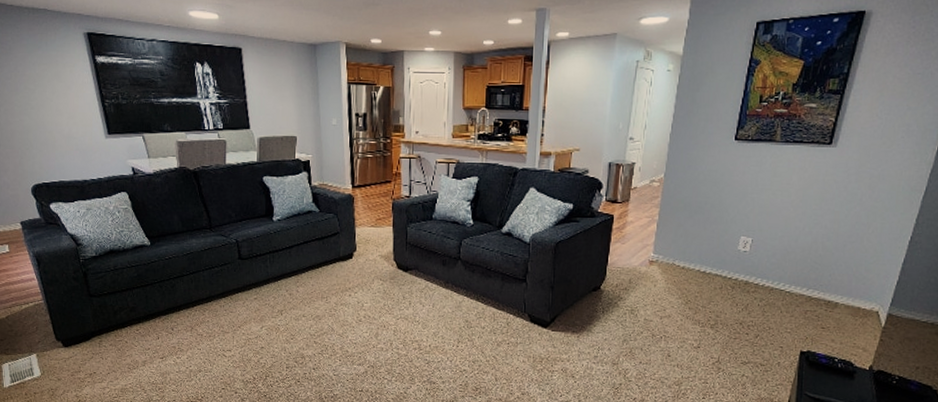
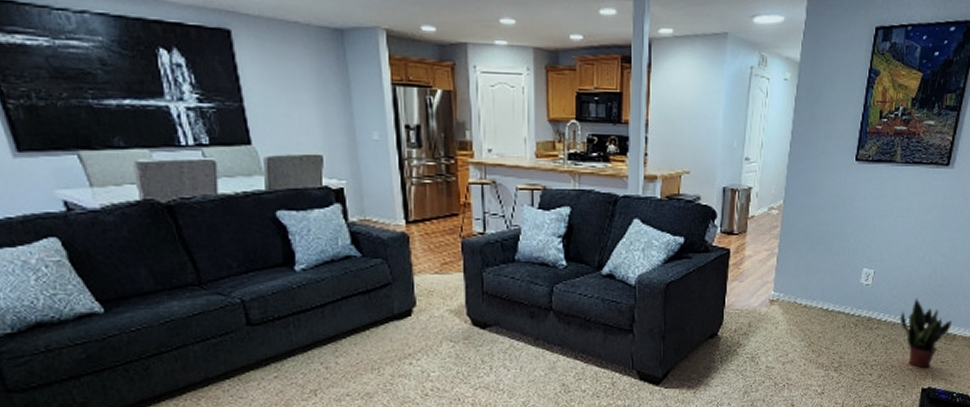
potted plant: none [778,266,835,332] -> present [899,297,953,368]

